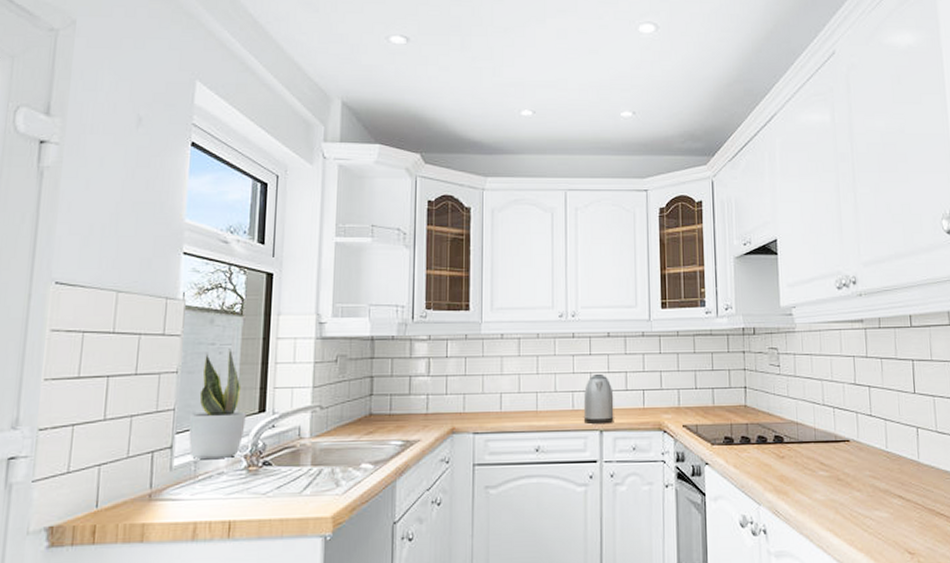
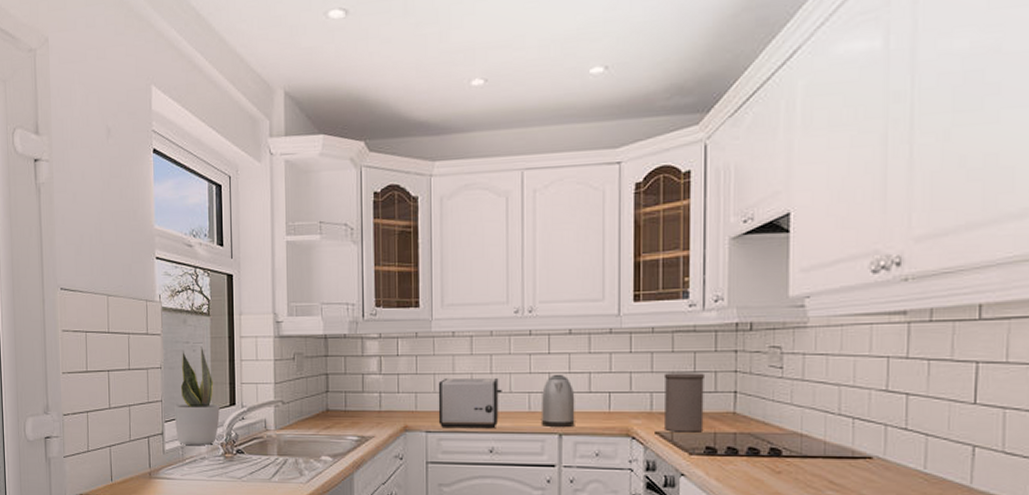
toaster: none [486,378,548,429] -> present [438,377,502,429]
canister: none [688,371,722,425] -> present [663,372,704,432]

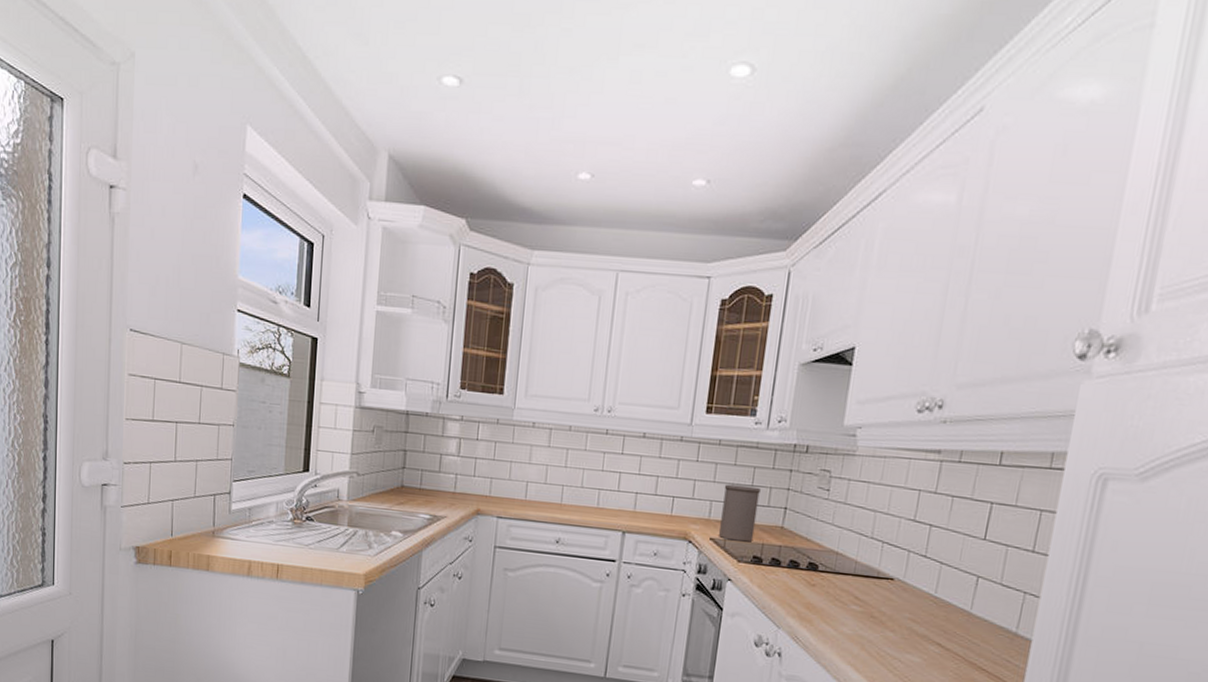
potted plant: present [175,346,220,446] -> none [244,408,292,509]
toaster: present [438,377,502,429] -> none [510,466,574,520]
kettle: present [540,375,575,427] -> none [607,475,642,526]

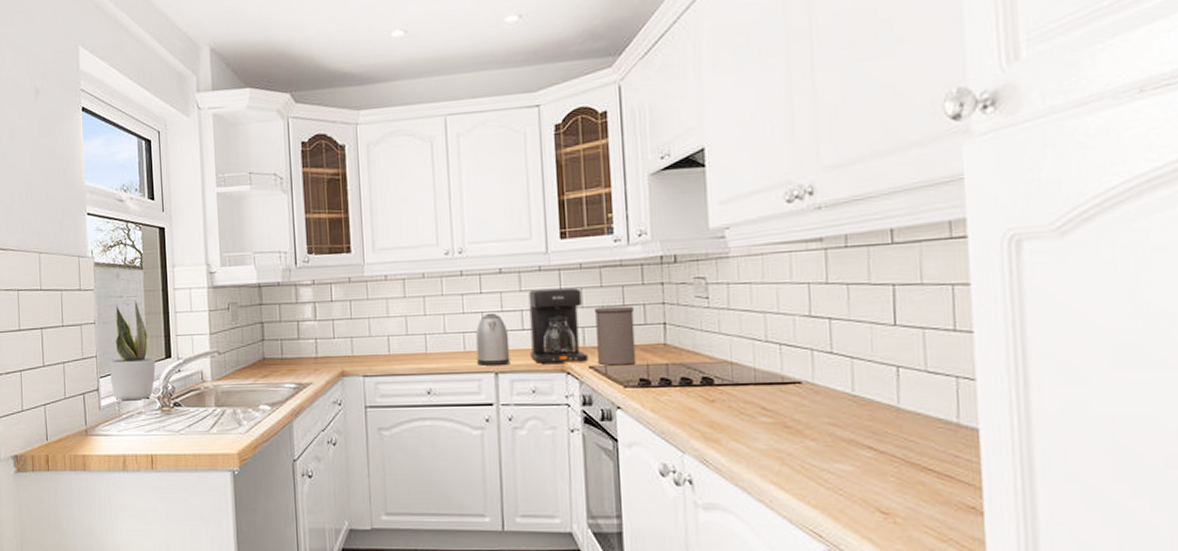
potted plant: none [244,408,292,509] -> present [110,300,156,401]
kettle: none [607,475,642,526] -> present [475,314,510,366]
coffee maker: none [658,457,716,534] -> present [528,287,589,364]

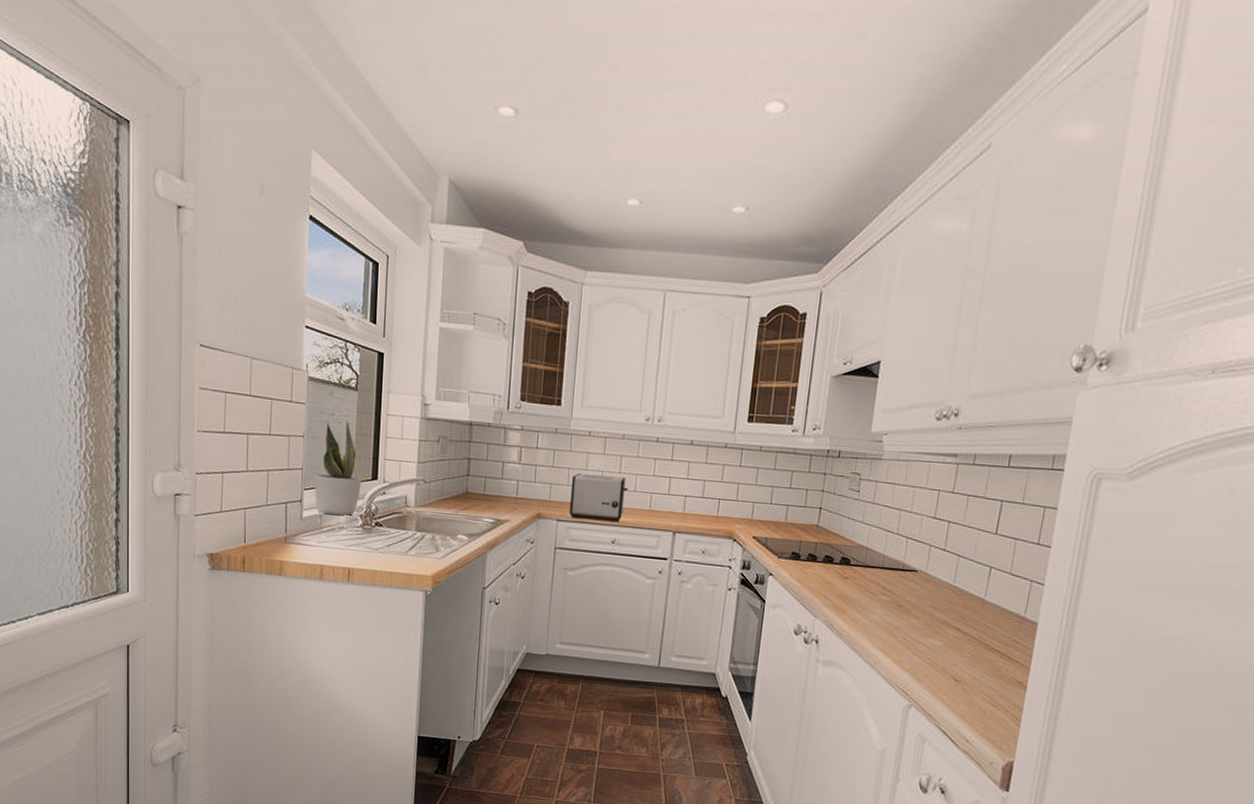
toaster: none [373,320,437,372] -> present [569,472,628,522]
kettle: present [475,314,510,366] -> none [658,479,690,526]
coffee maker: present [528,287,589,364] -> none [705,463,758,533]
canister: present [594,306,636,366] -> none [761,487,798,540]

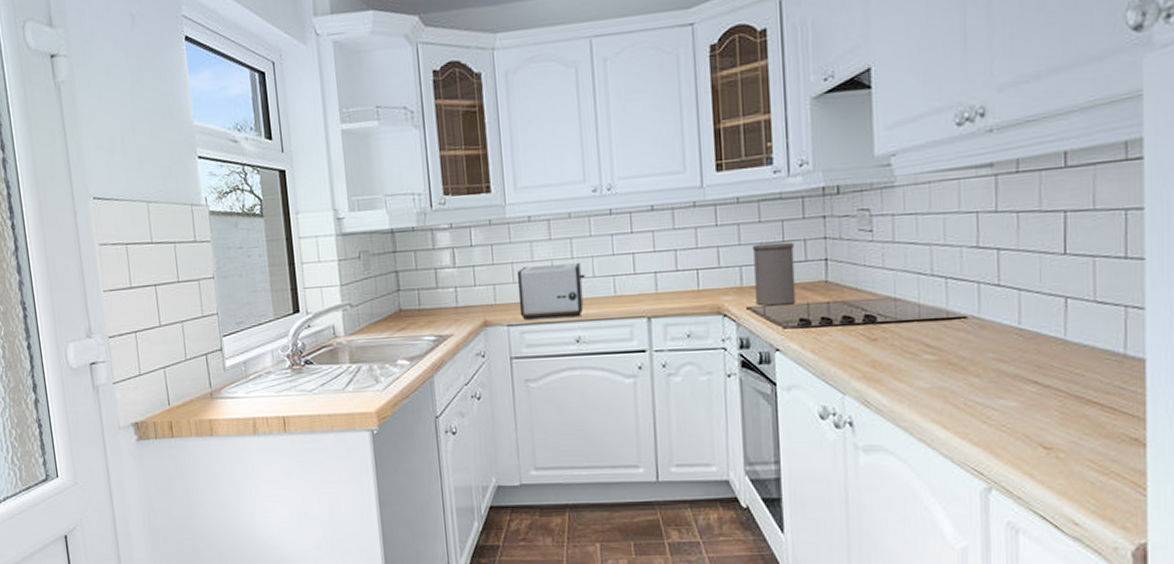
potted plant: present [315,420,361,516] -> none [232,251,283,361]
canister: none [761,487,798,540] -> present [752,242,796,306]

